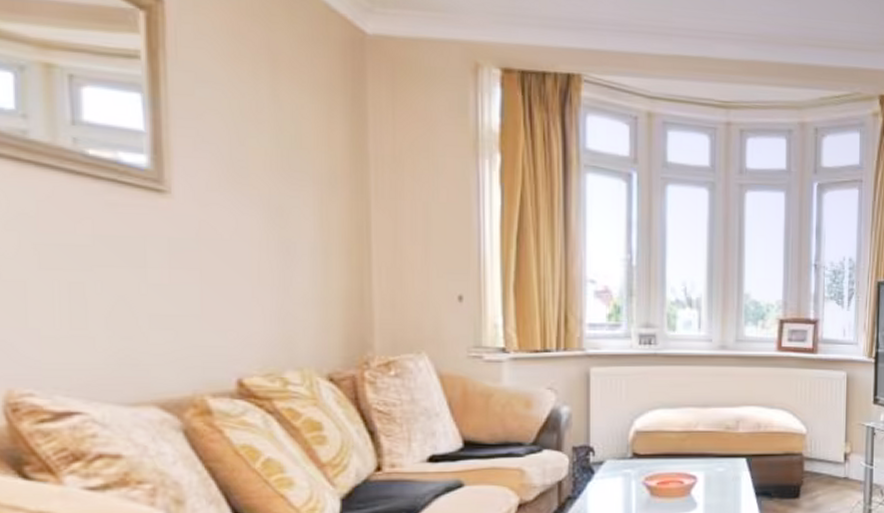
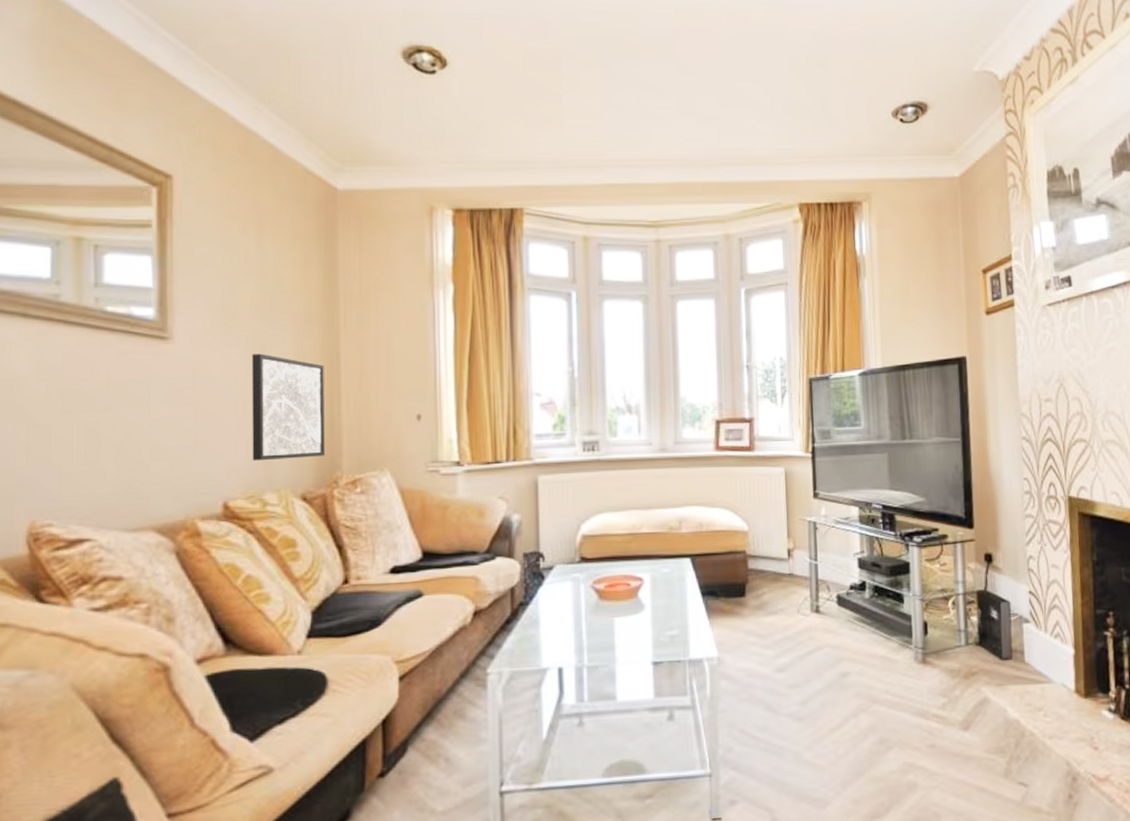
wall art: none [267,216,354,336] -> present [252,353,324,461]

